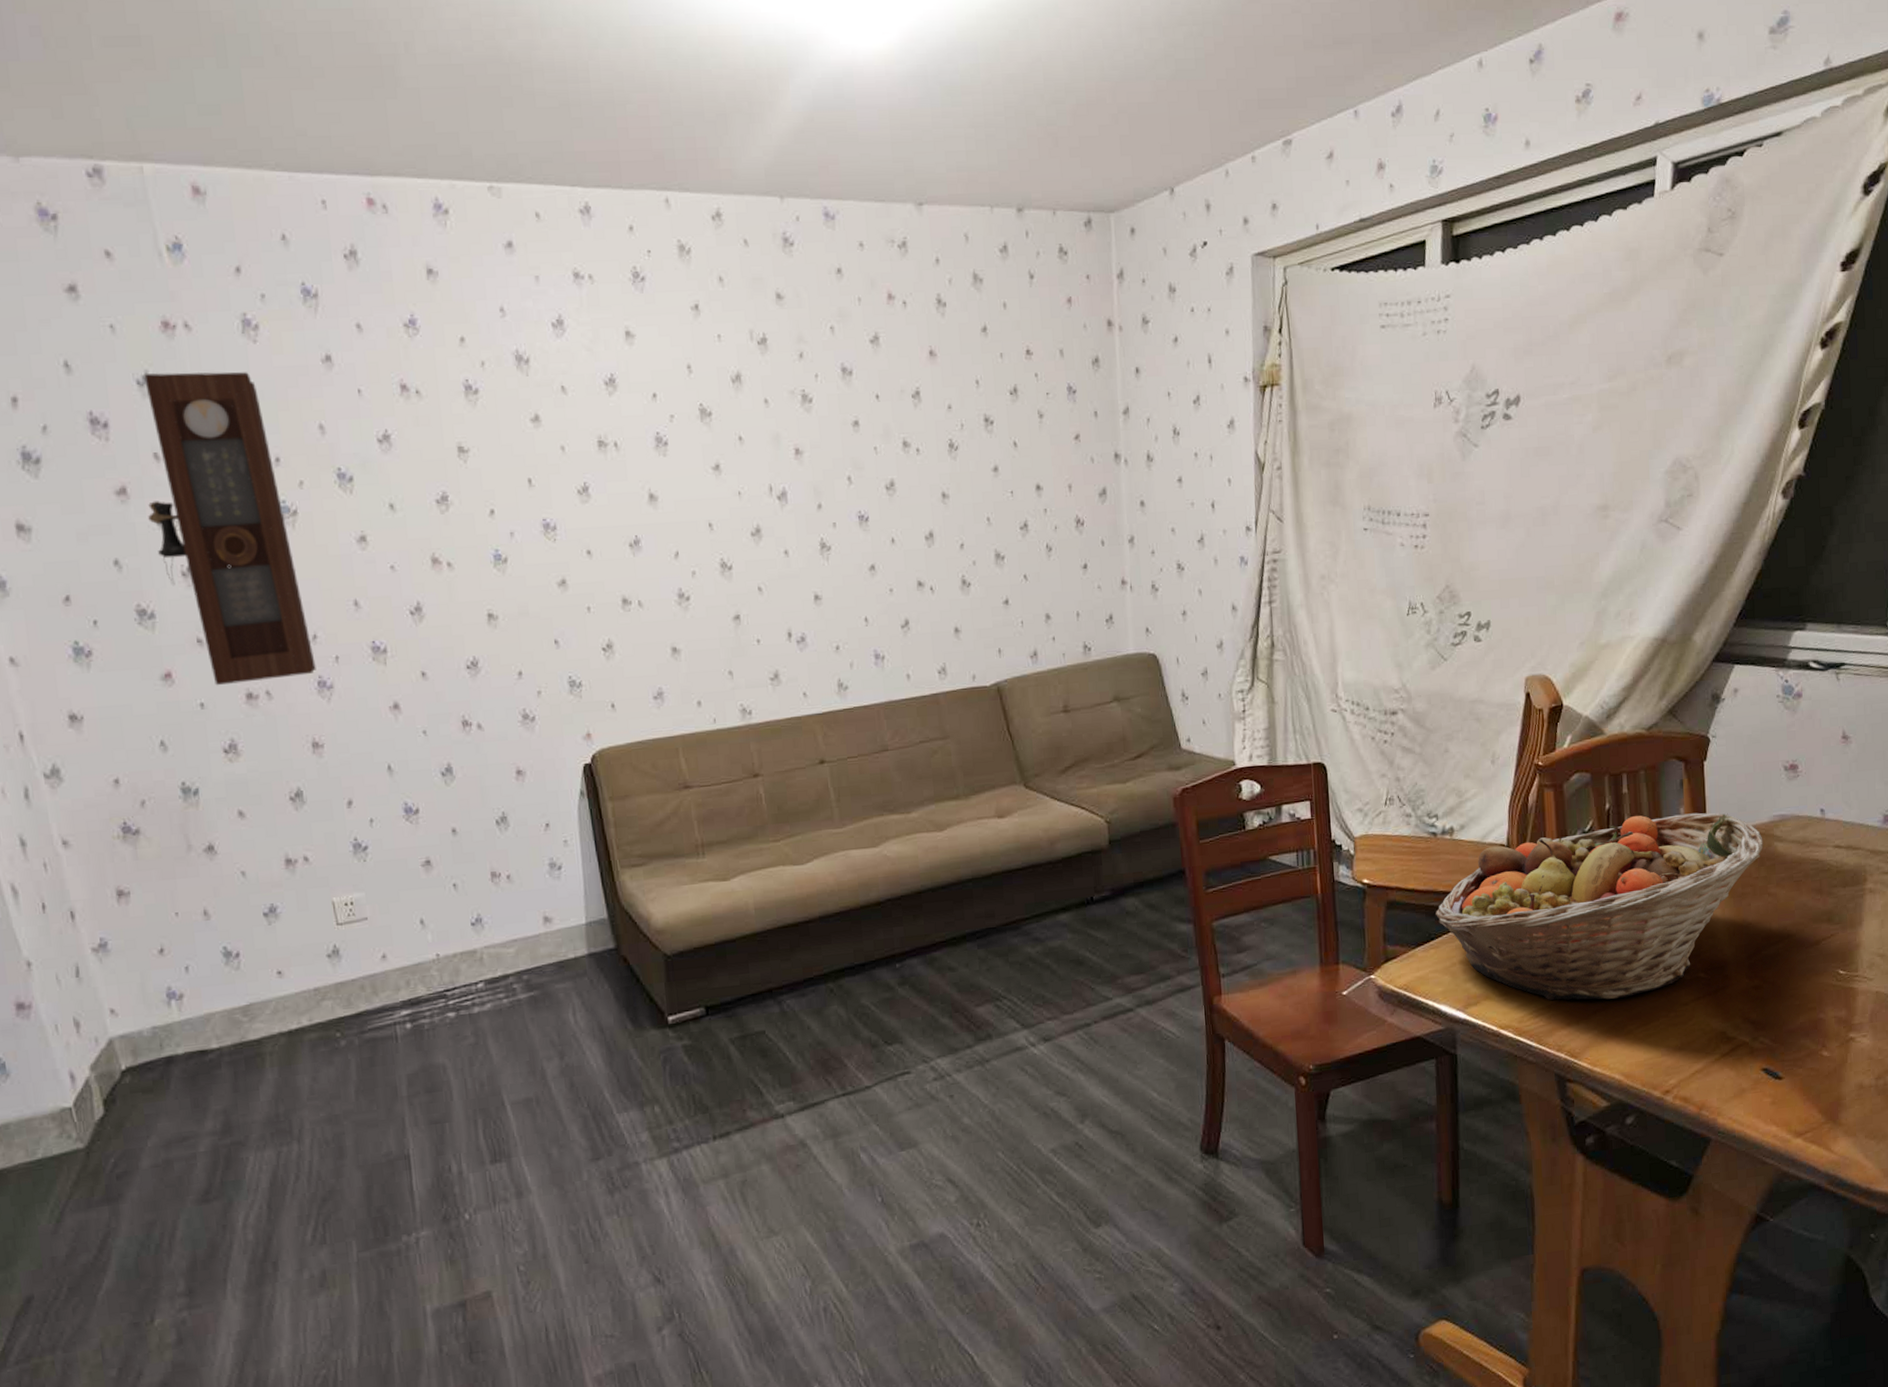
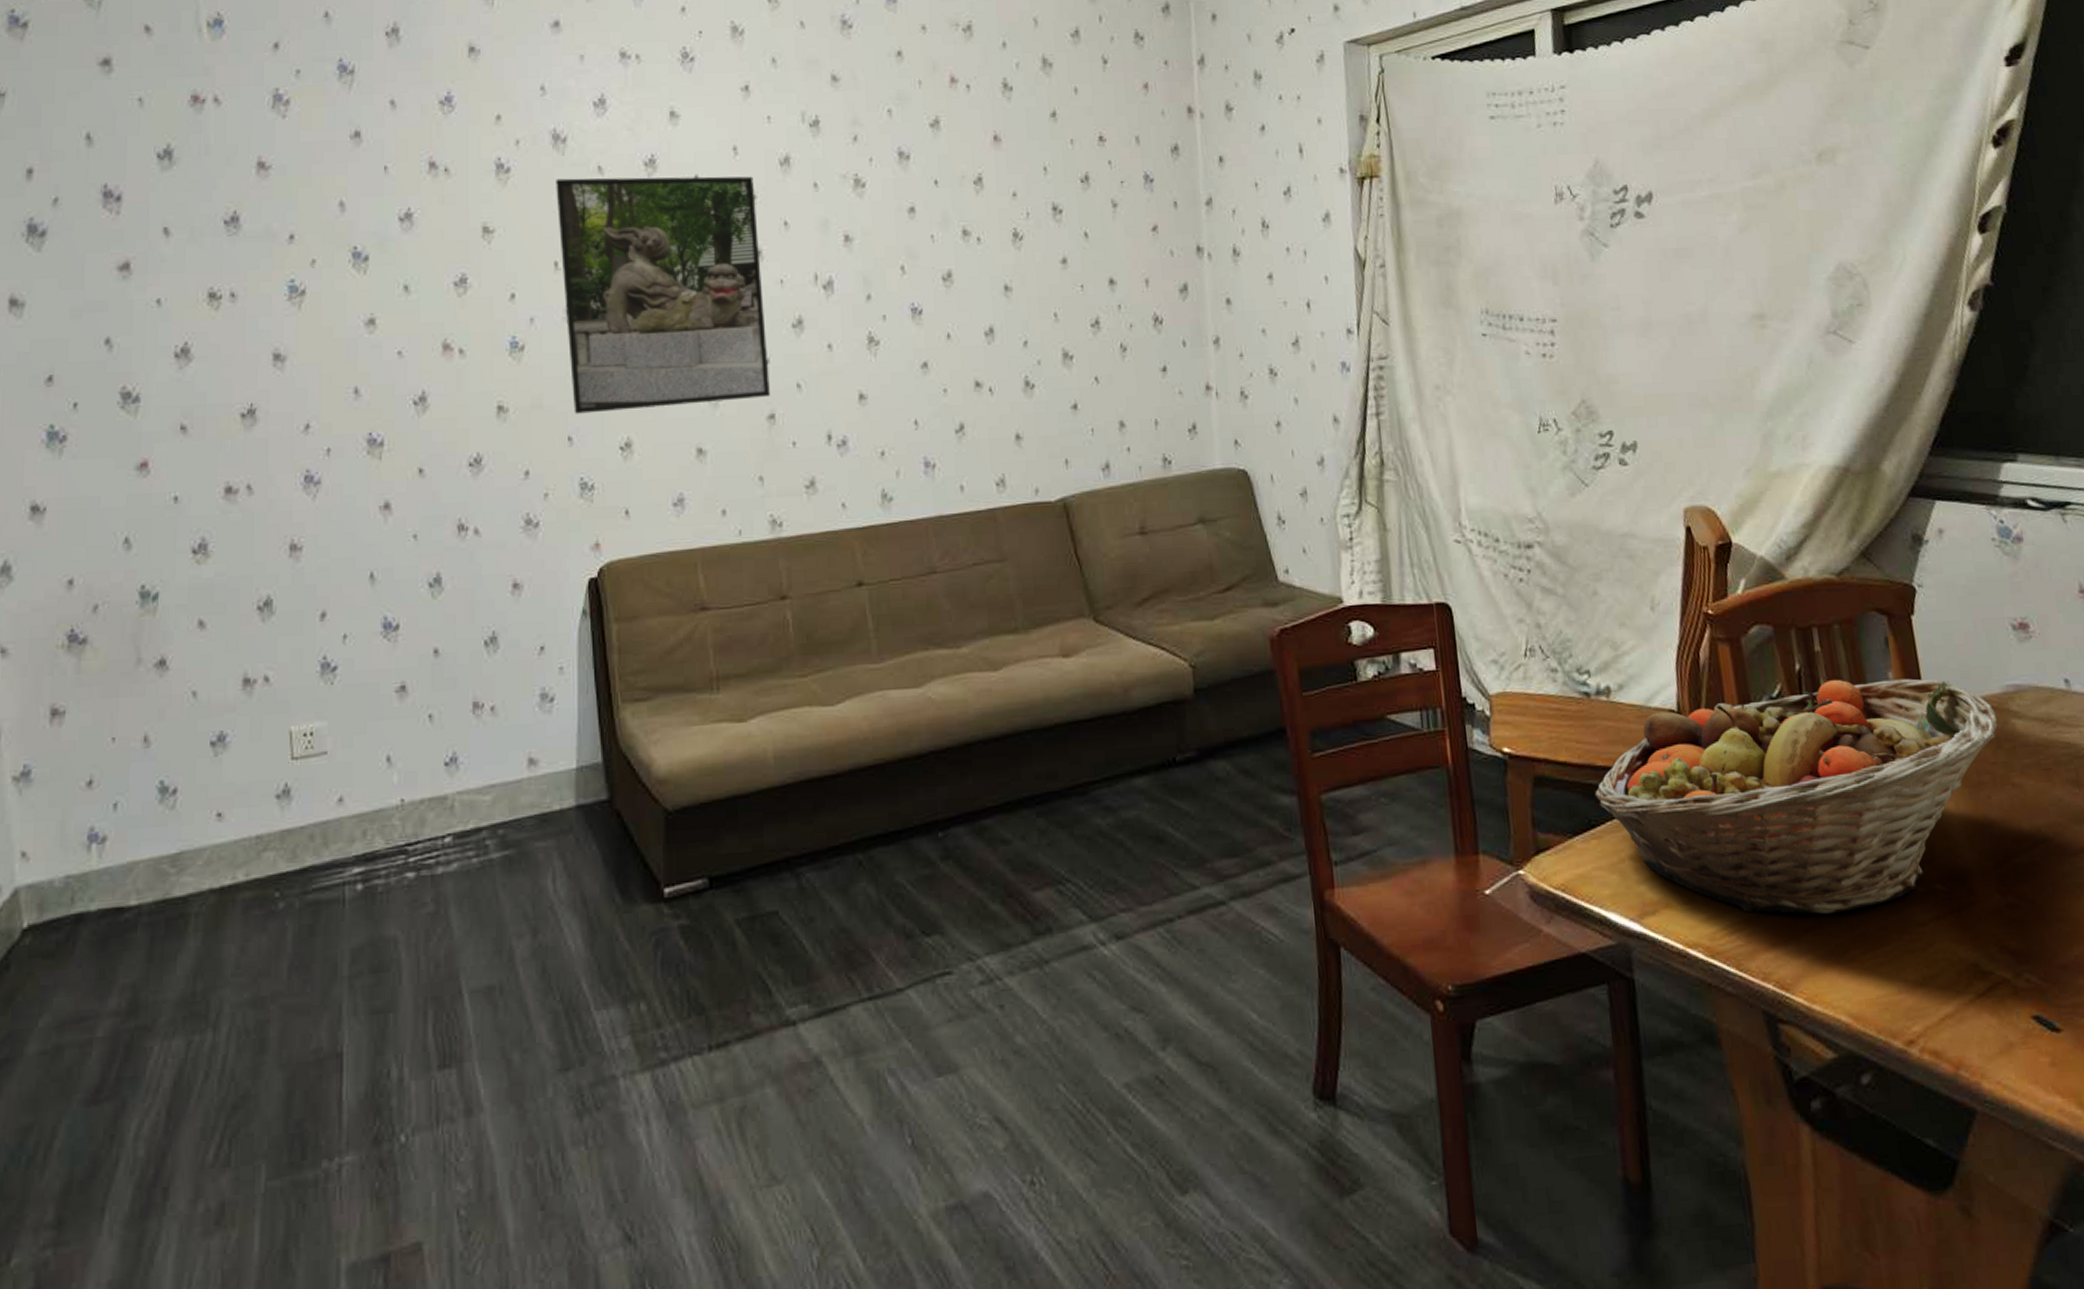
pendulum clock: present [144,372,316,686] -> none [148,146,305,478]
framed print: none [522,393,734,619] -> present [556,176,770,414]

